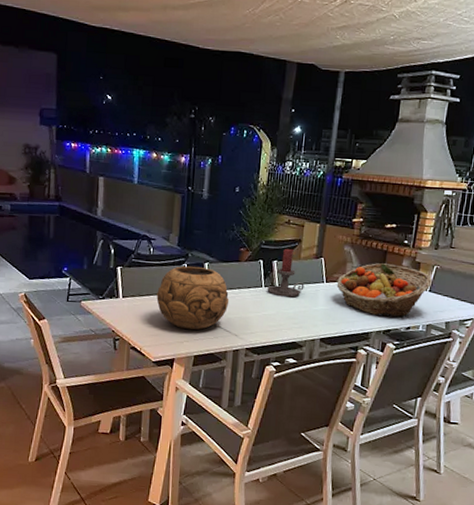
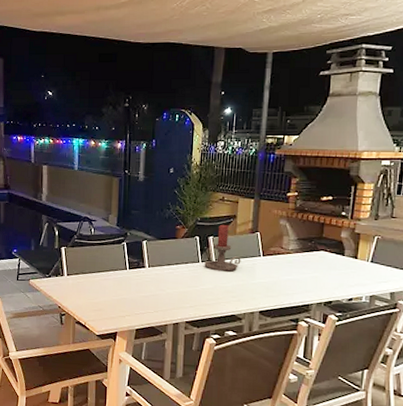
decorative bowl: present [156,265,230,330] -> none [98,244,168,305]
fruit basket: present [336,263,432,318] -> none [274,235,373,289]

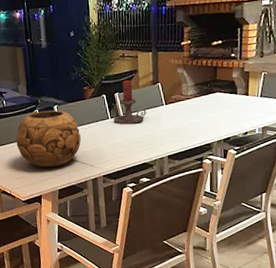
decorative bowl: none [98,244,168,305] -> present [16,110,82,168]

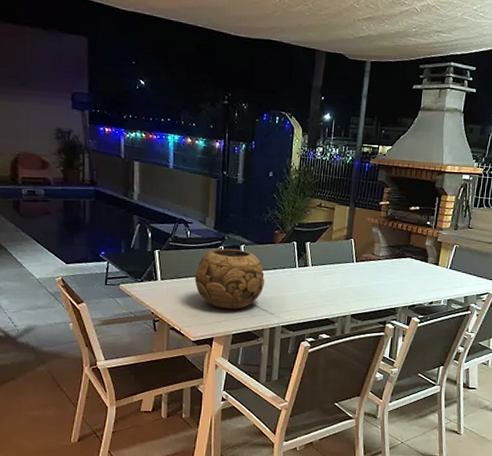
candle holder: present [113,79,147,125] -> none [301,230,336,277]

